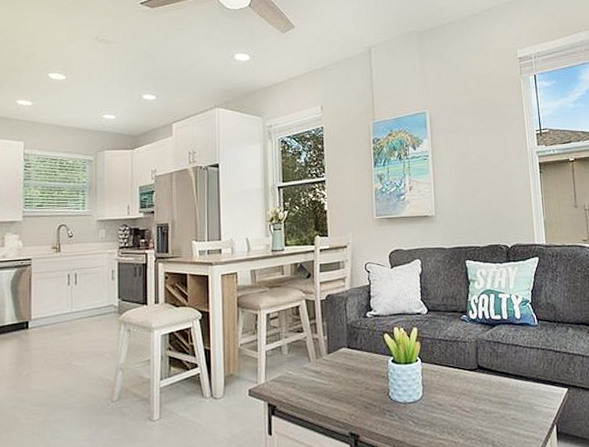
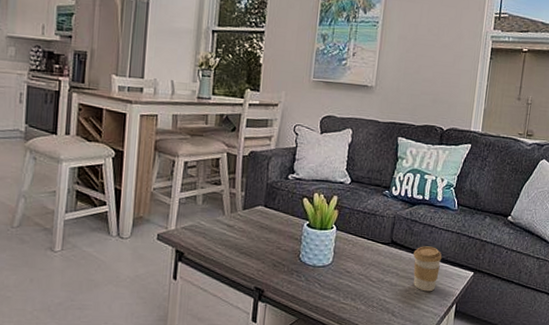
coffee cup: none [502,366,532,416] -> present [413,246,442,292]

